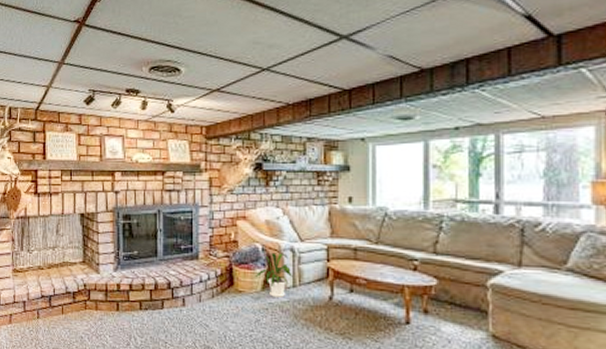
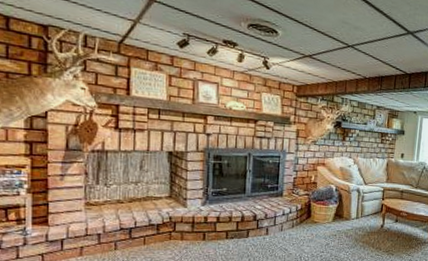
house plant: present [255,252,294,297] -> none [328,192,359,226]

